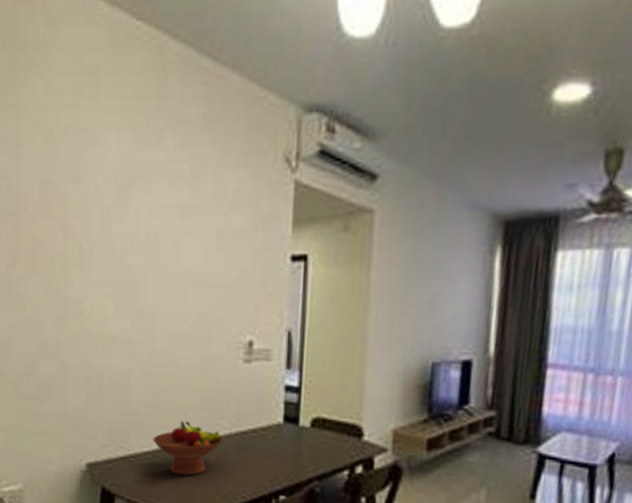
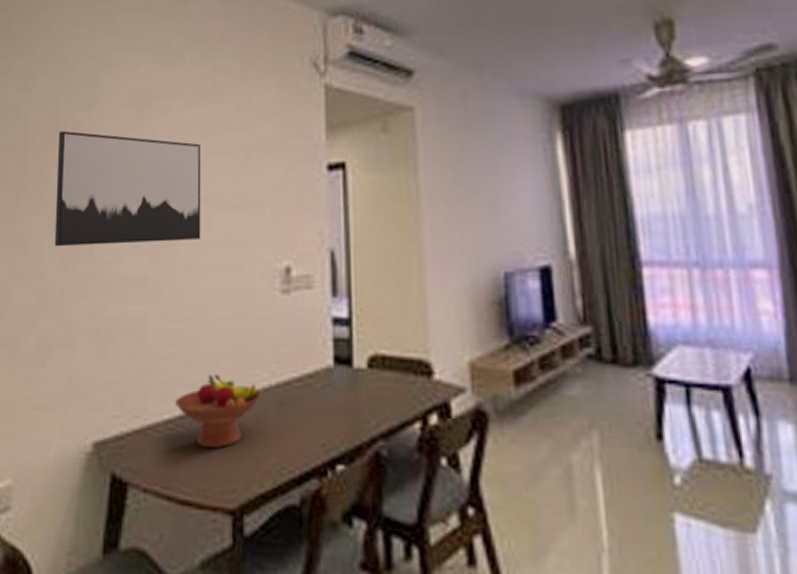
wall art: none [48,200,179,311] -> present [54,130,201,247]

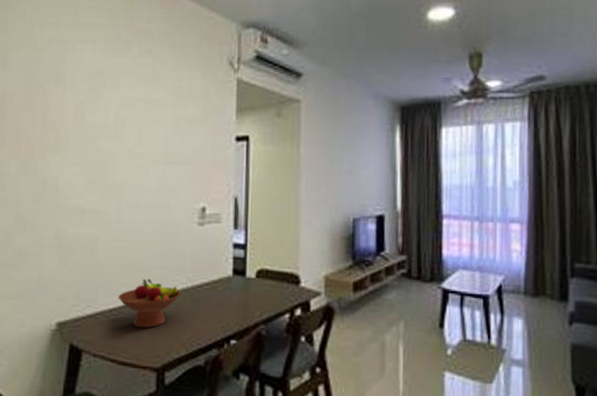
wall art: present [54,130,201,247] -> none [27,97,143,185]

